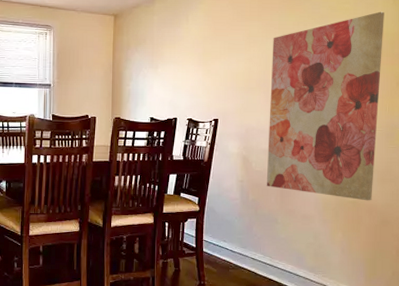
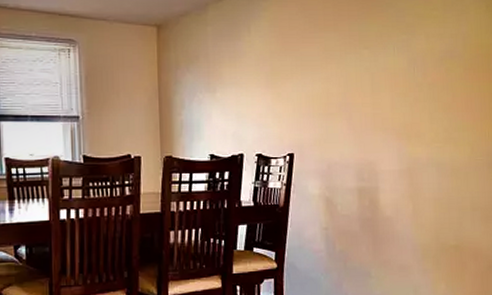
wall art: present [266,11,384,201] -> none [353,19,478,244]

